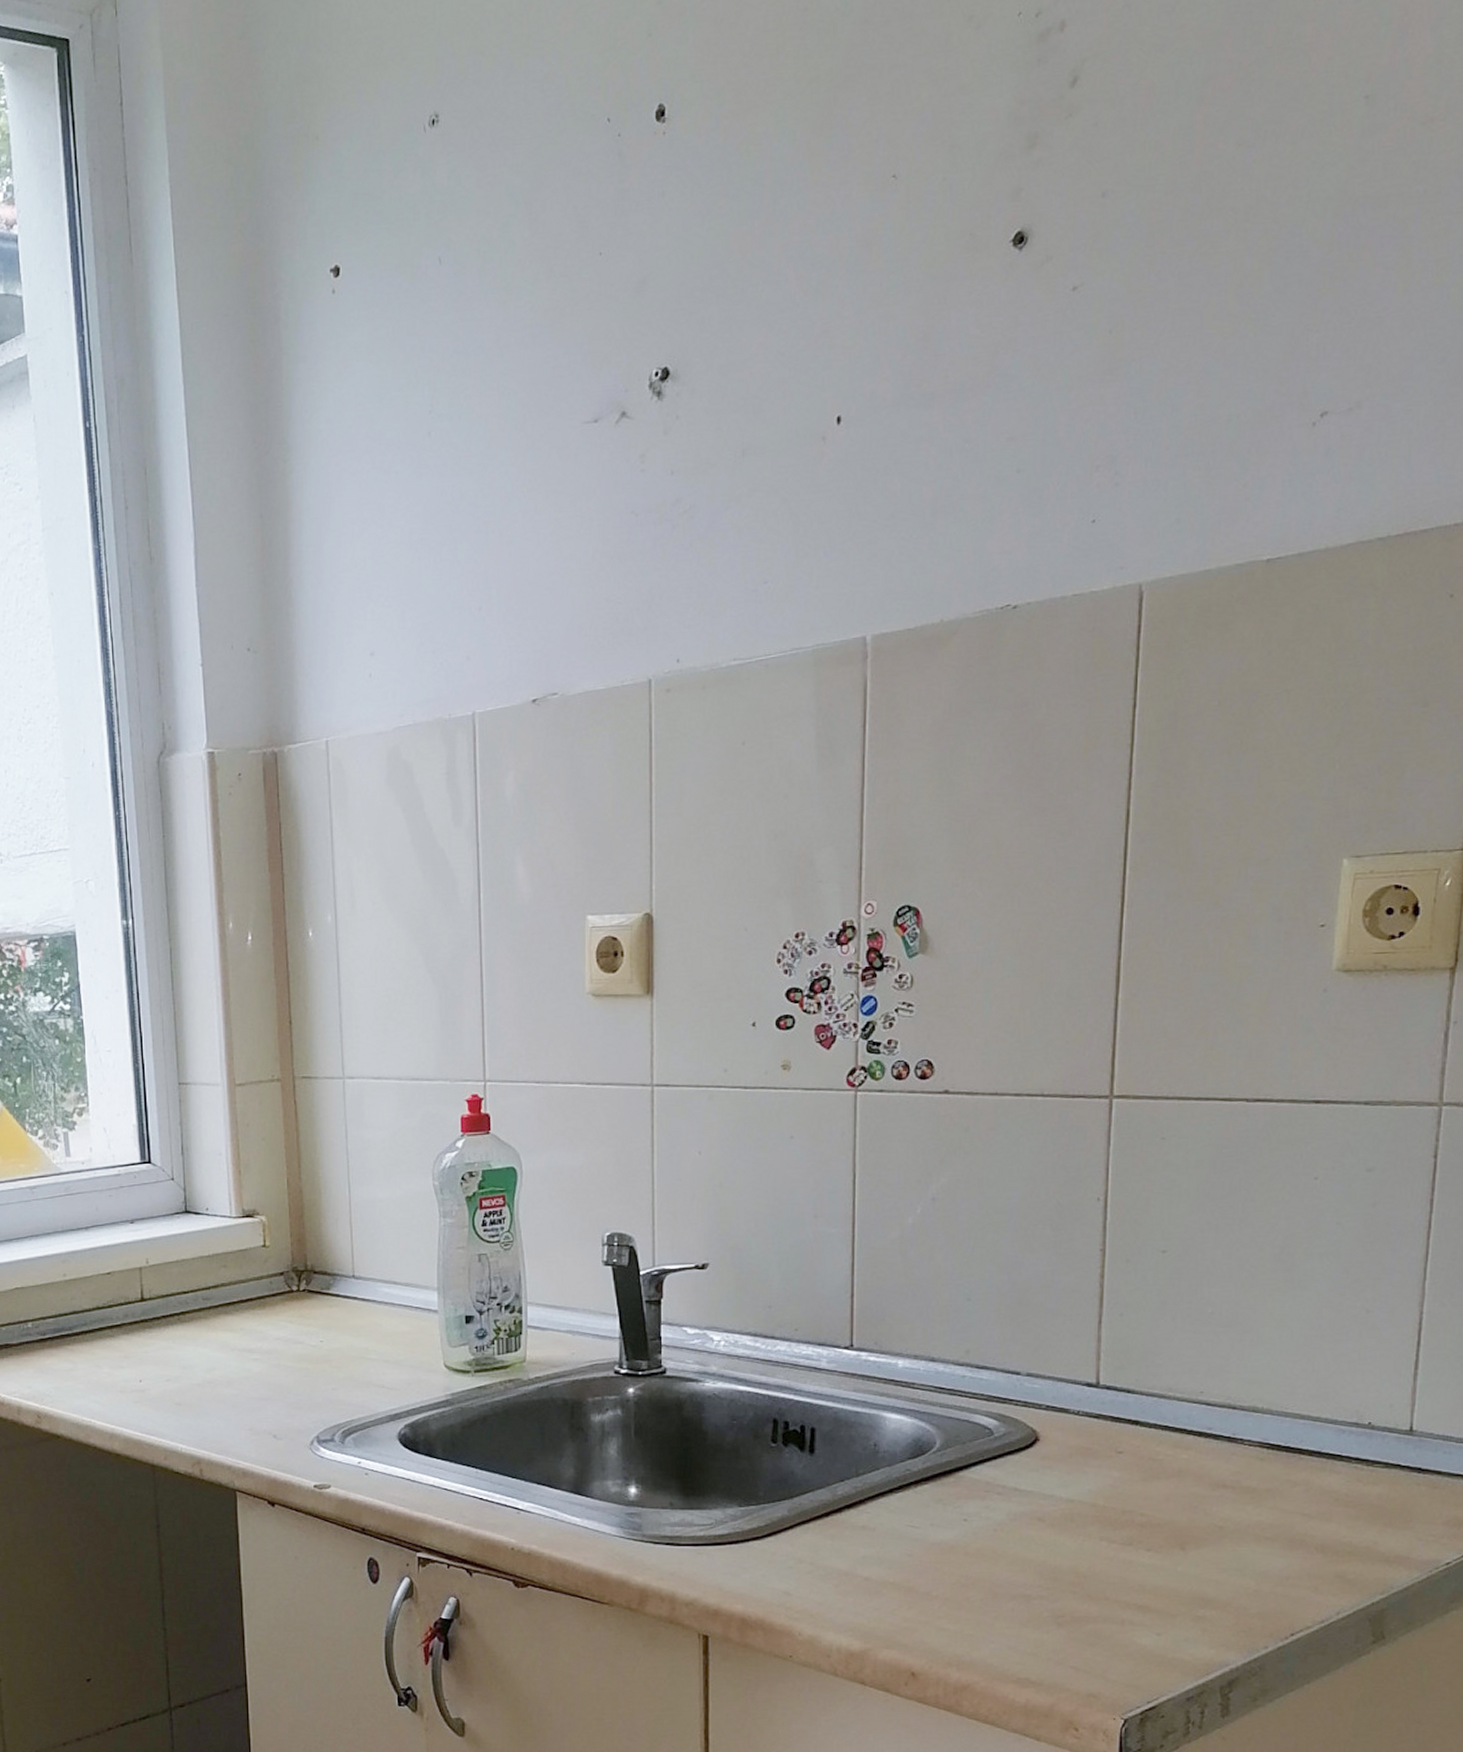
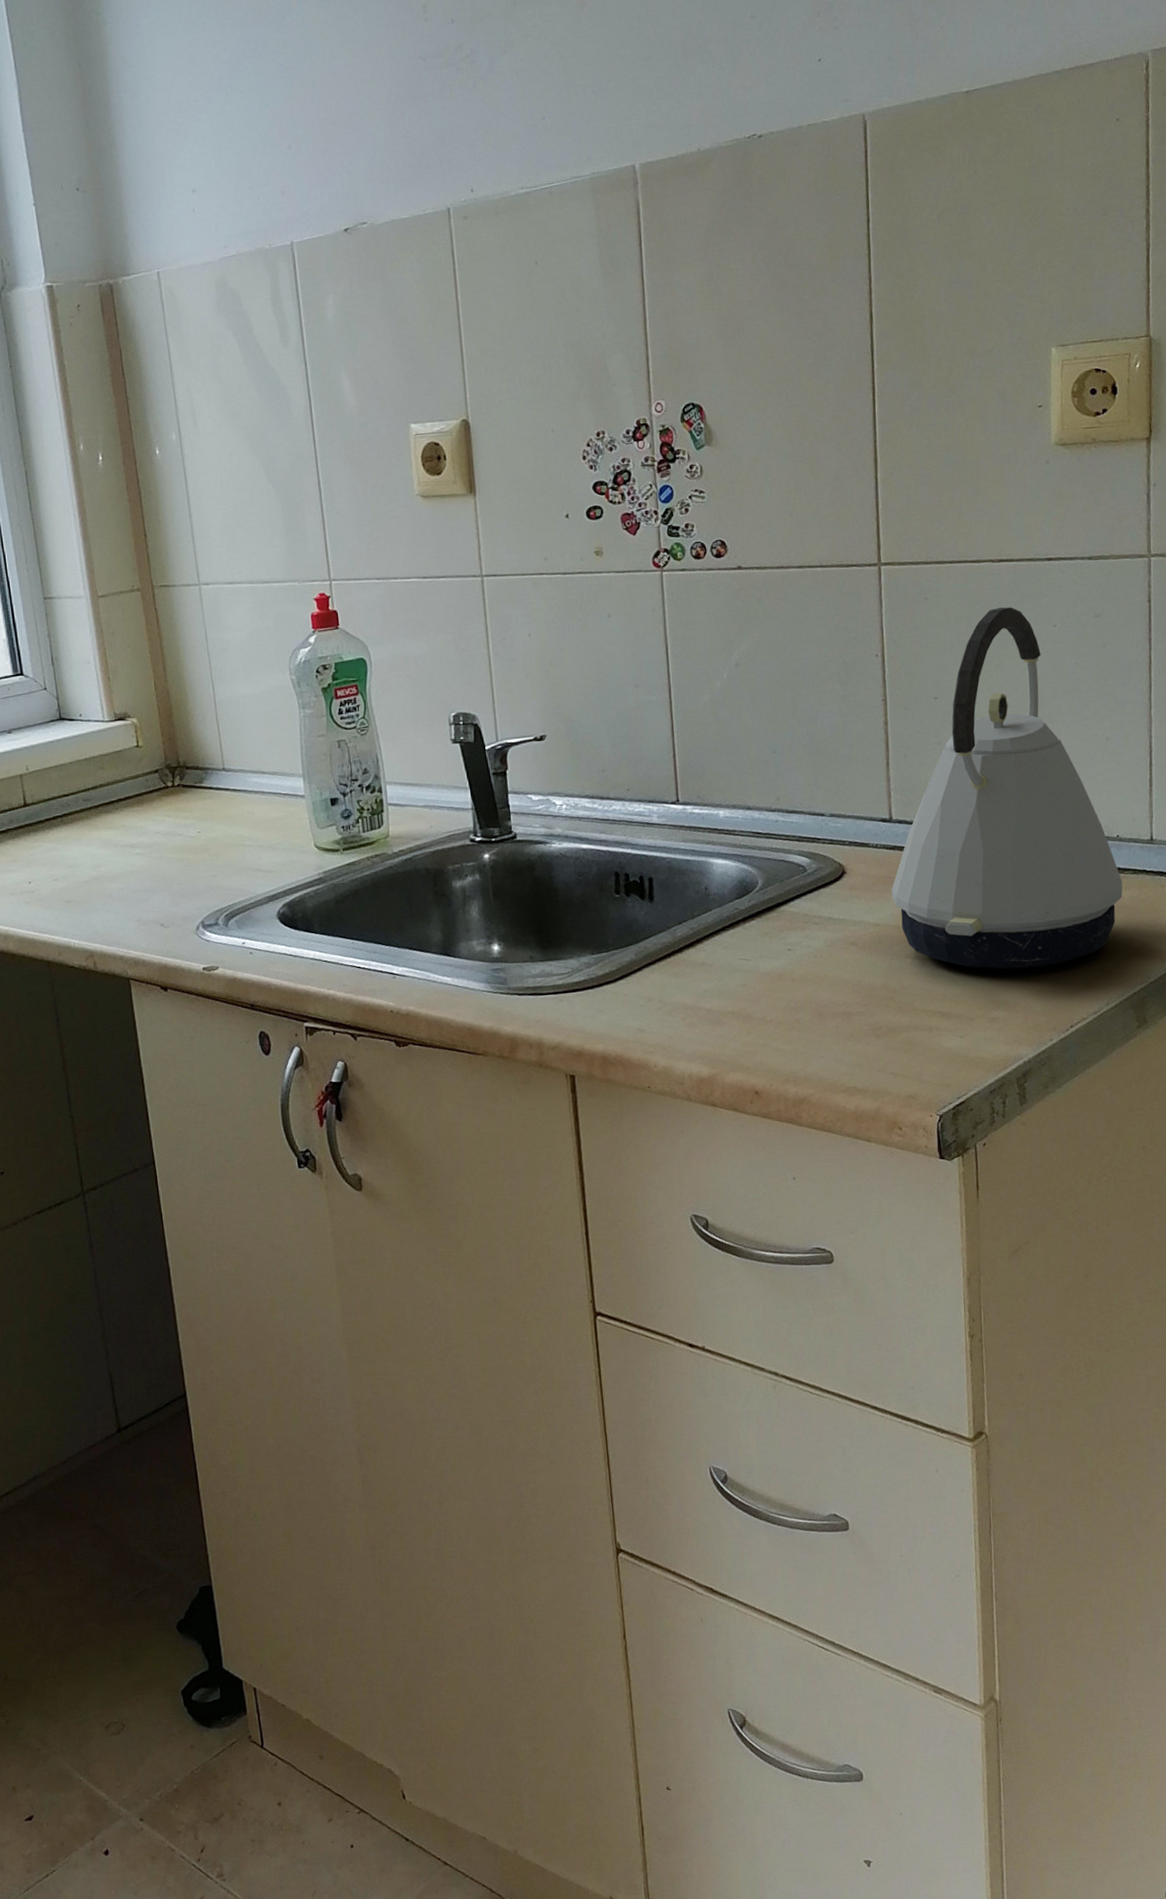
kettle: none [1090,1153,1371,1564] -> present [891,607,1123,970]

